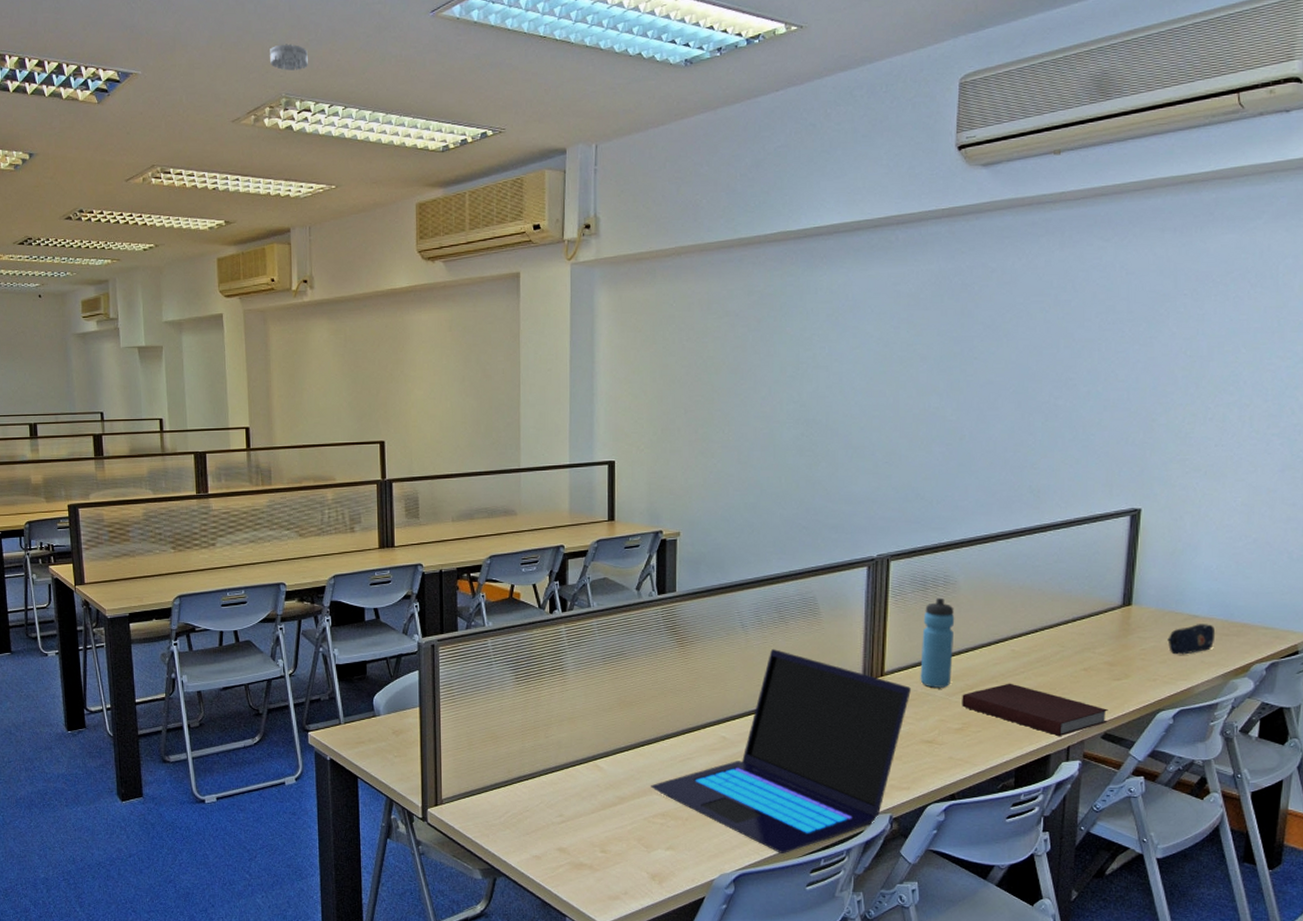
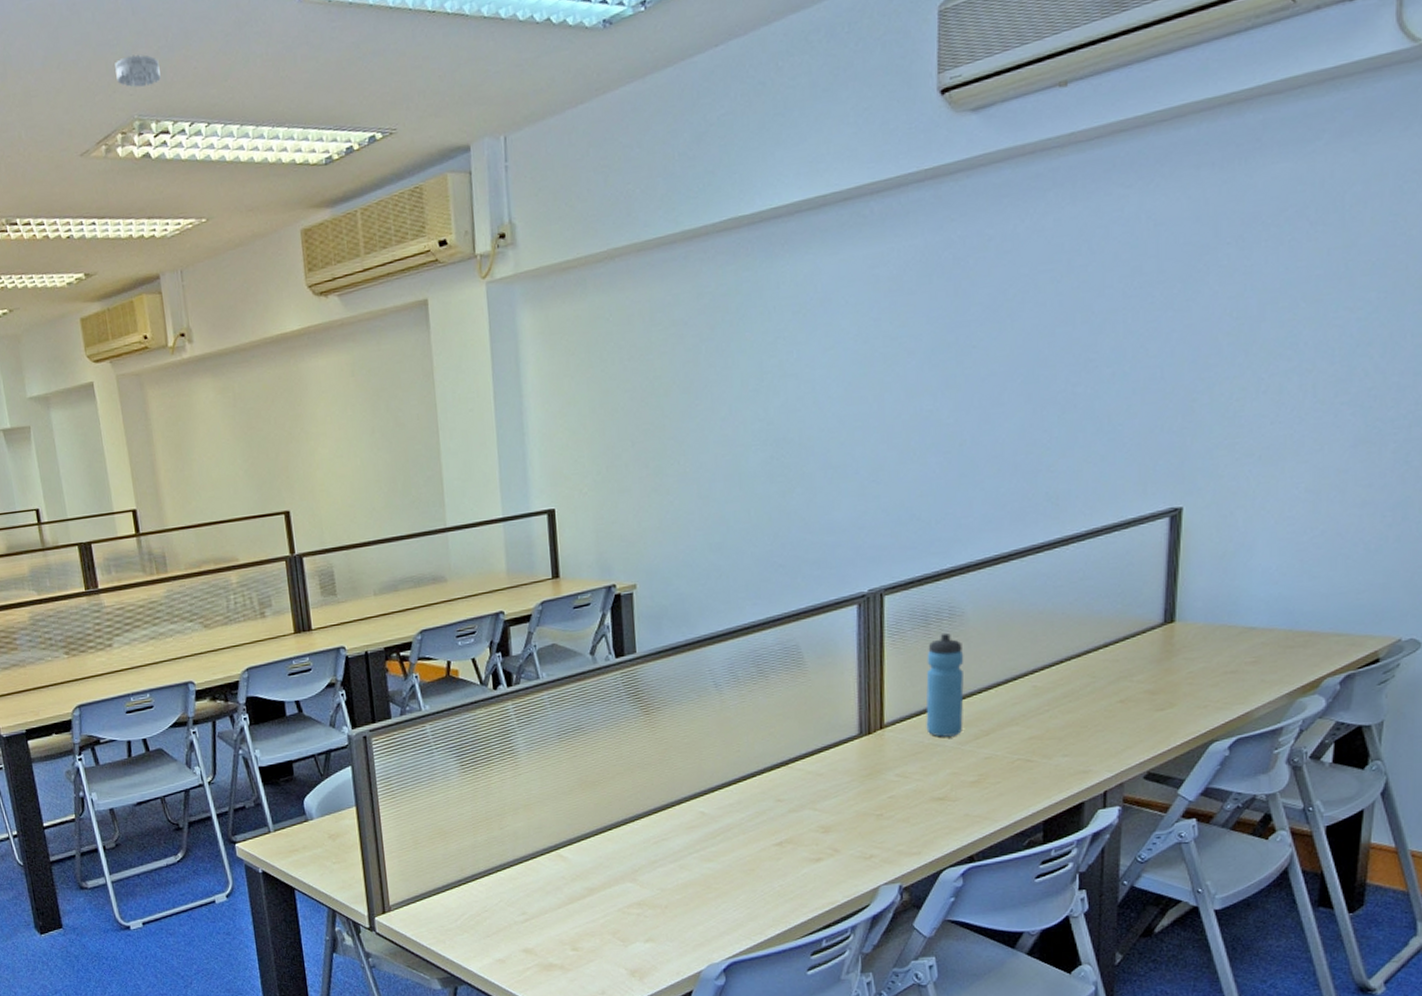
laptop: present [651,649,911,853] -> none [623,708,916,937]
notebook: present [962,683,1108,736] -> none [976,724,1151,780]
pencil case: present [1167,624,1216,655] -> none [1219,636,1278,676]

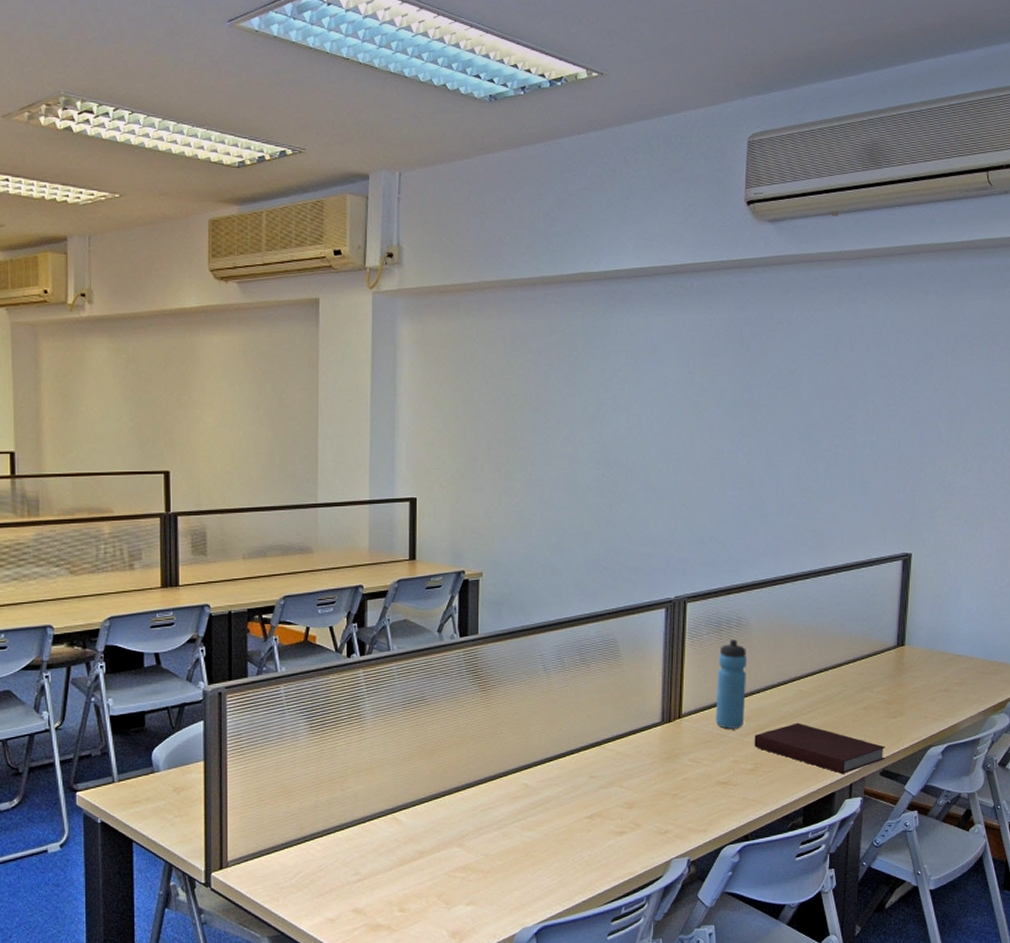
smoke detector: present [115,54,161,88] -> none [48,39,91,68]
notebook: none [976,724,1151,780] -> present [754,722,886,774]

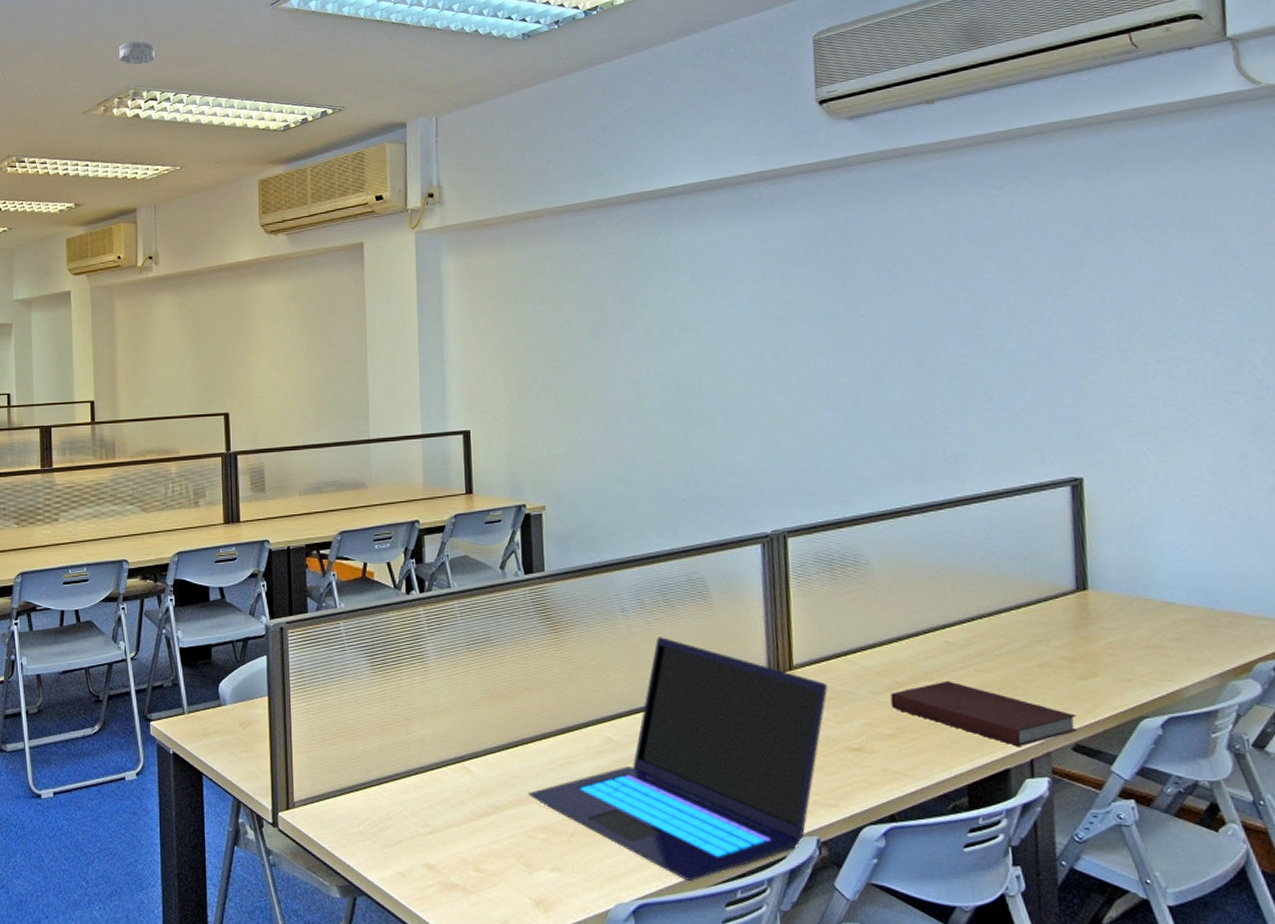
smoke detector: none [48,39,91,68] -> present [119,41,155,65]
laptop: none [452,692,707,903] -> present [528,637,828,881]
water bottle: present [715,639,747,729] -> none [833,579,875,685]

